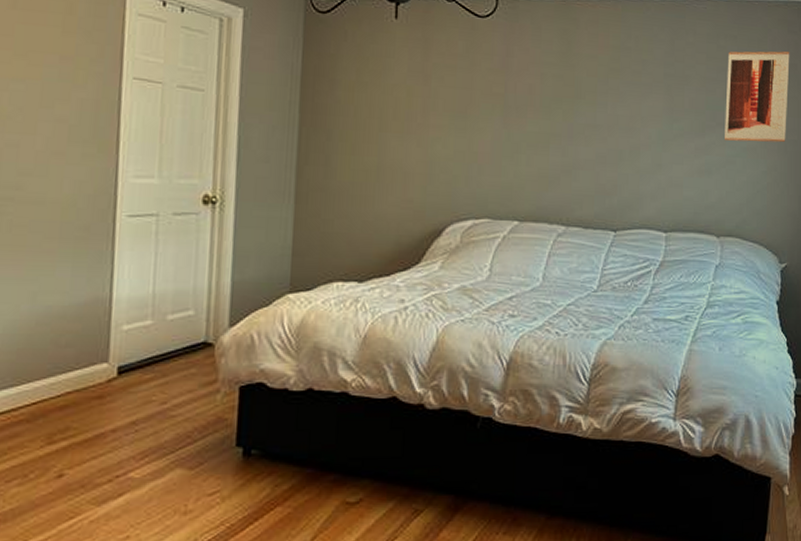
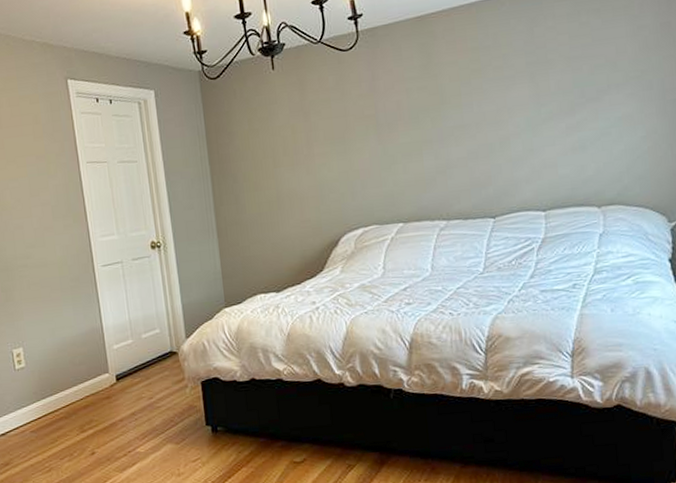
wall art: present [725,51,790,143] -> none [592,11,665,115]

